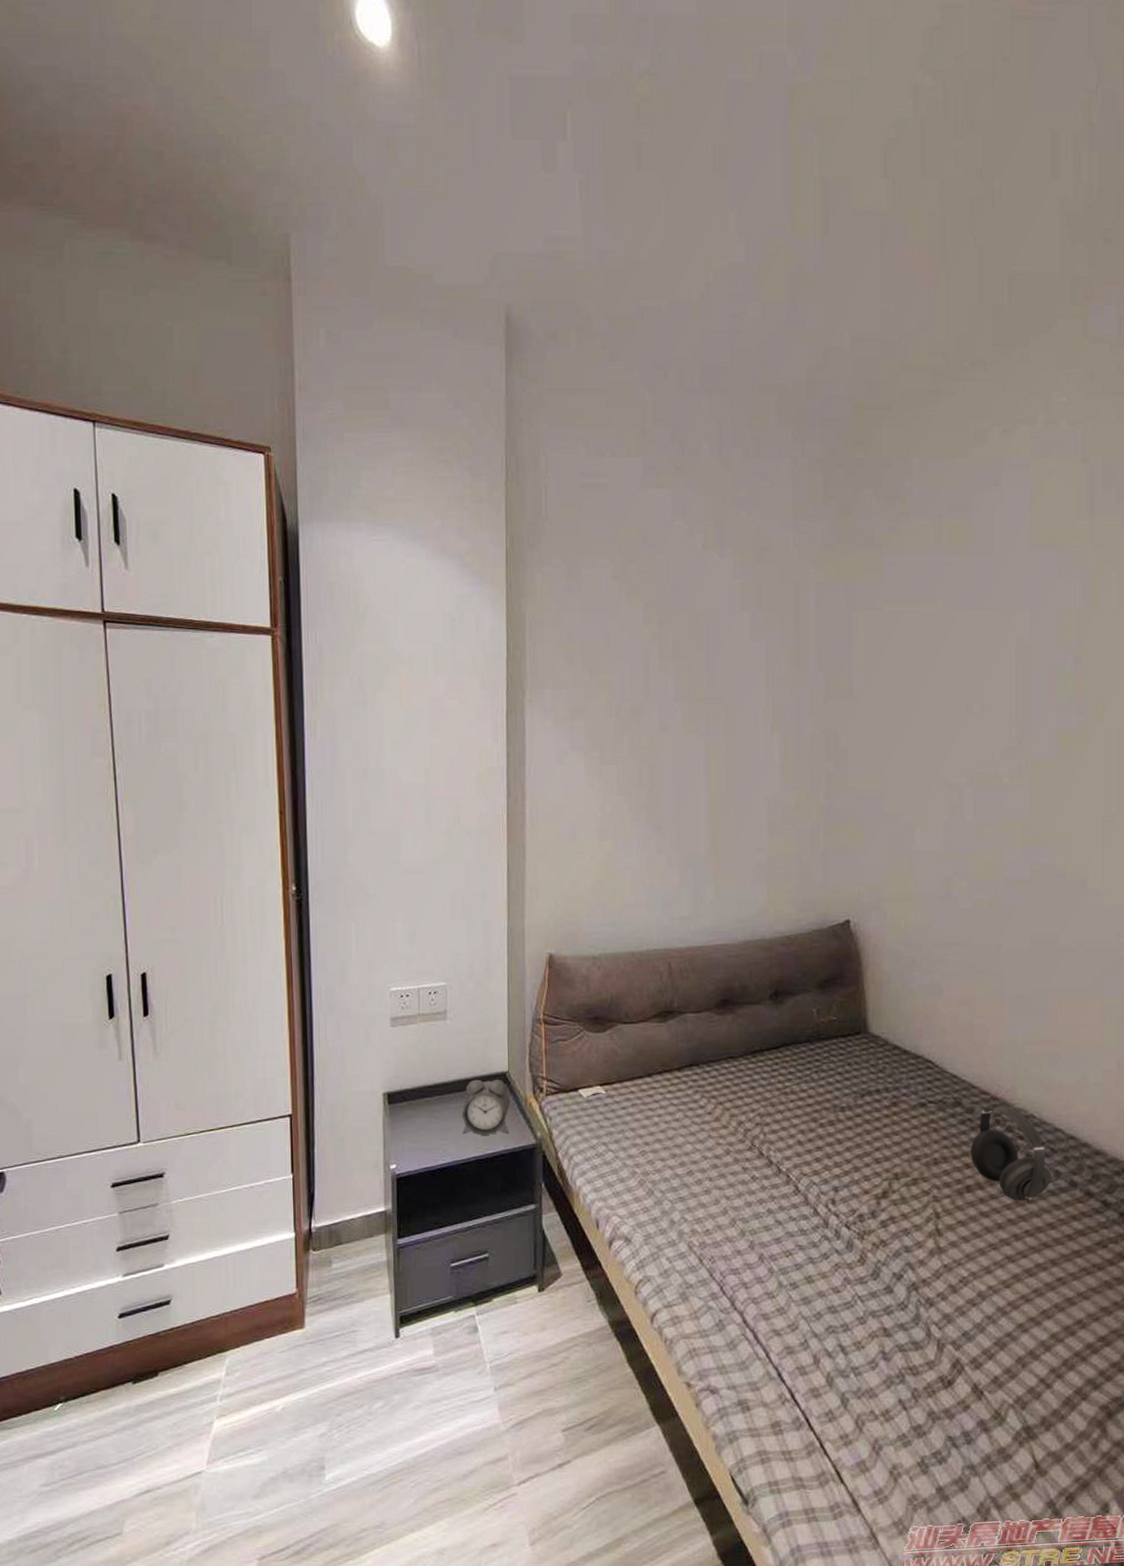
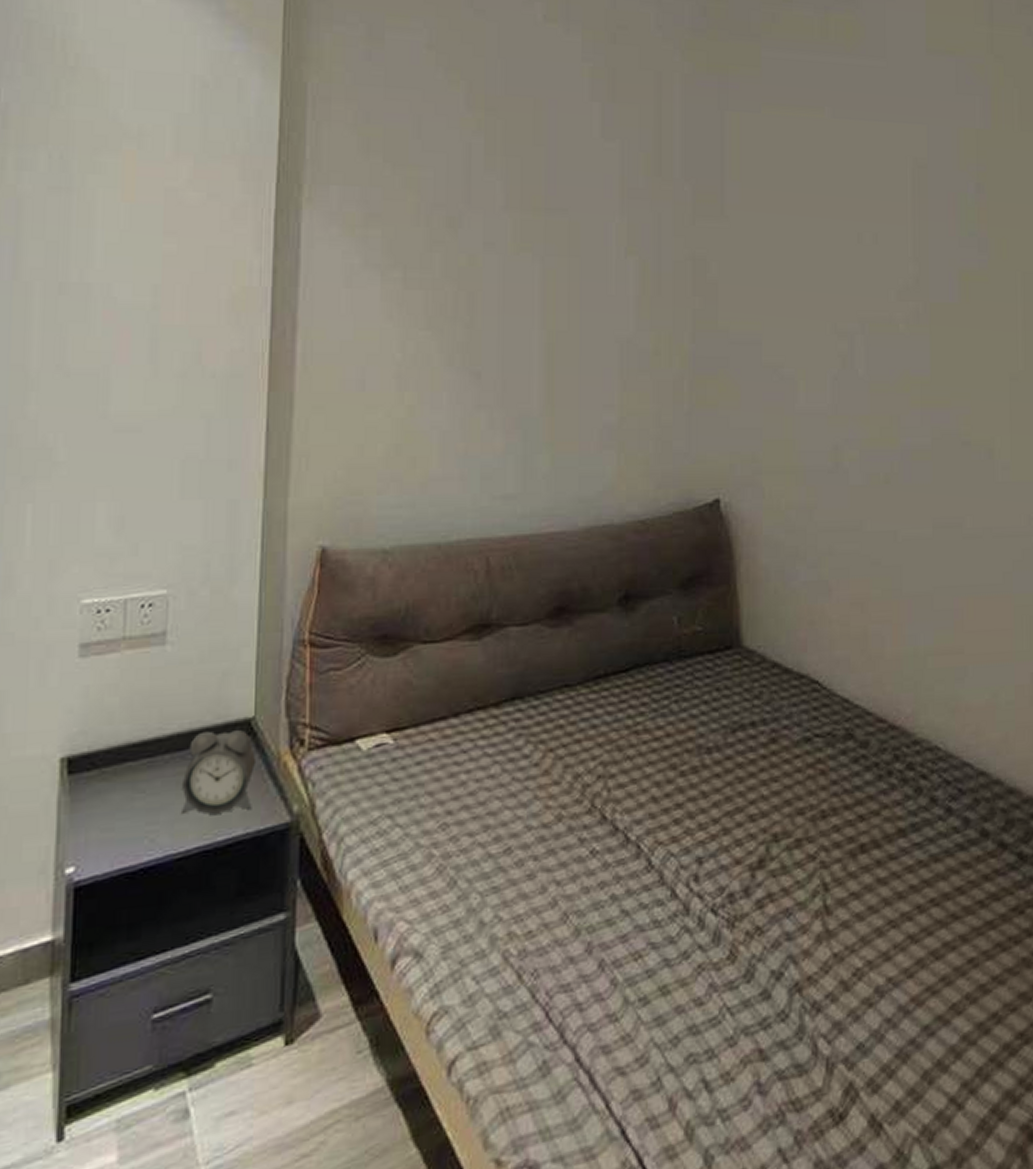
headphones: present [970,1102,1052,1203] -> none [865,732,961,863]

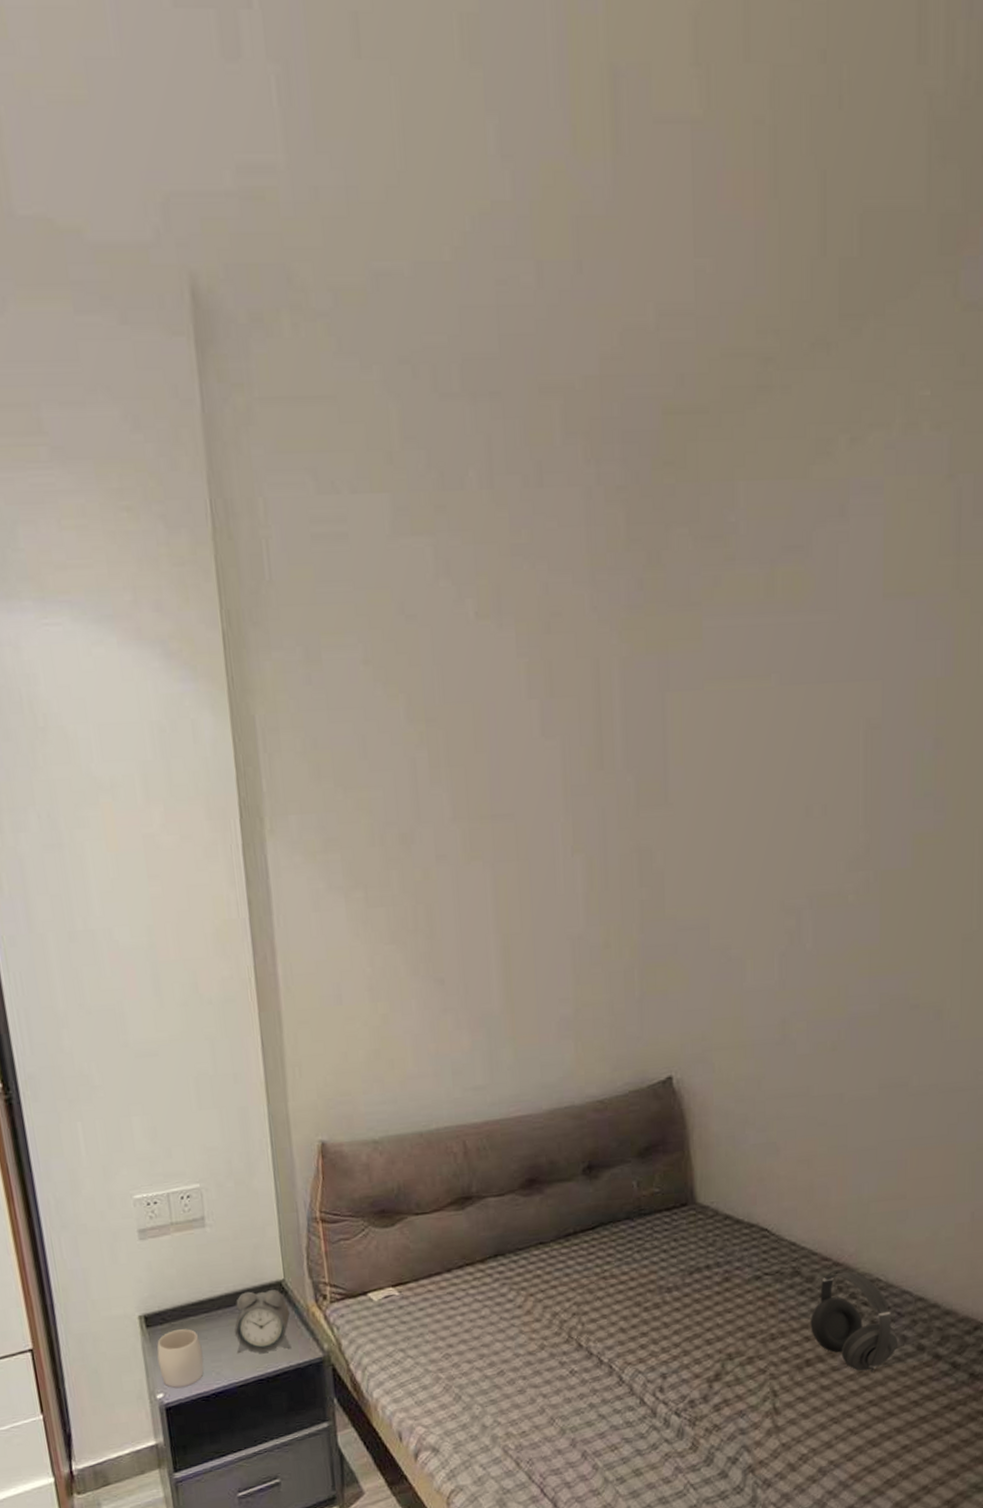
mug: none [75,778,136,861] -> present [156,1329,204,1389]
headphones: none [865,732,961,863] -> present [810,1268,899,1373]

